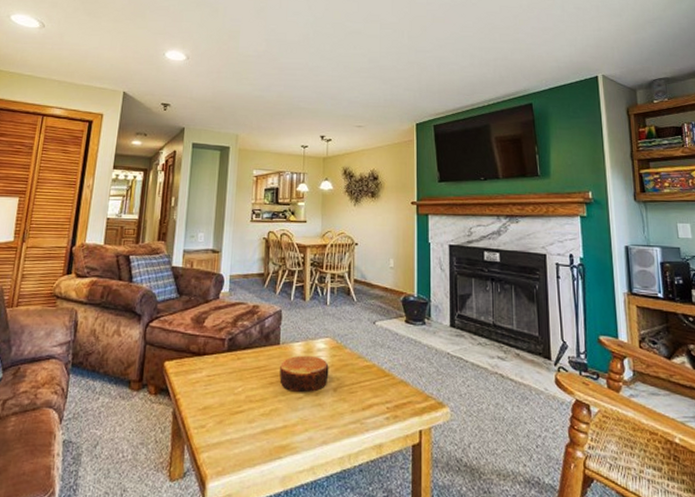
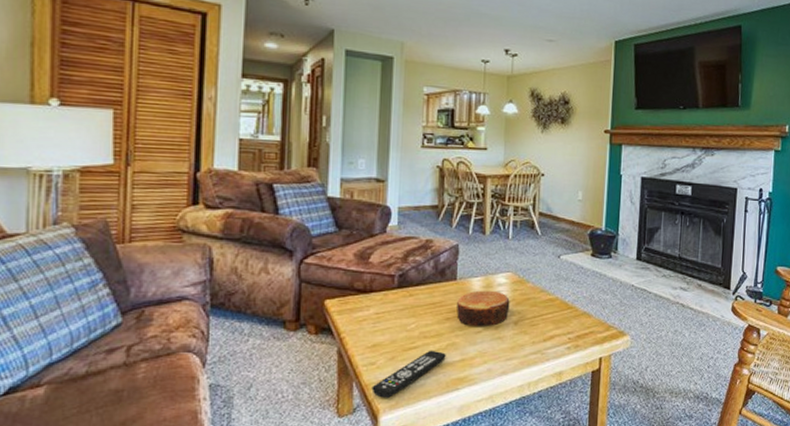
remote control: none [201,414,269,465] -> present [371,350,446,399]

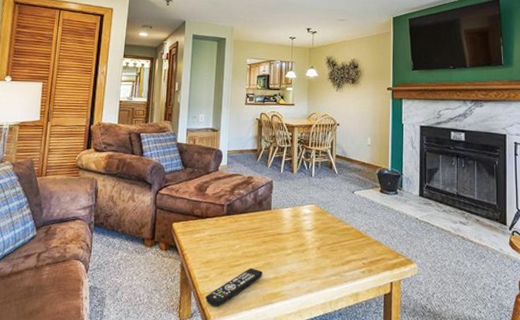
bowl: present [457,290,510,326] -> none [271,219,314,250]

